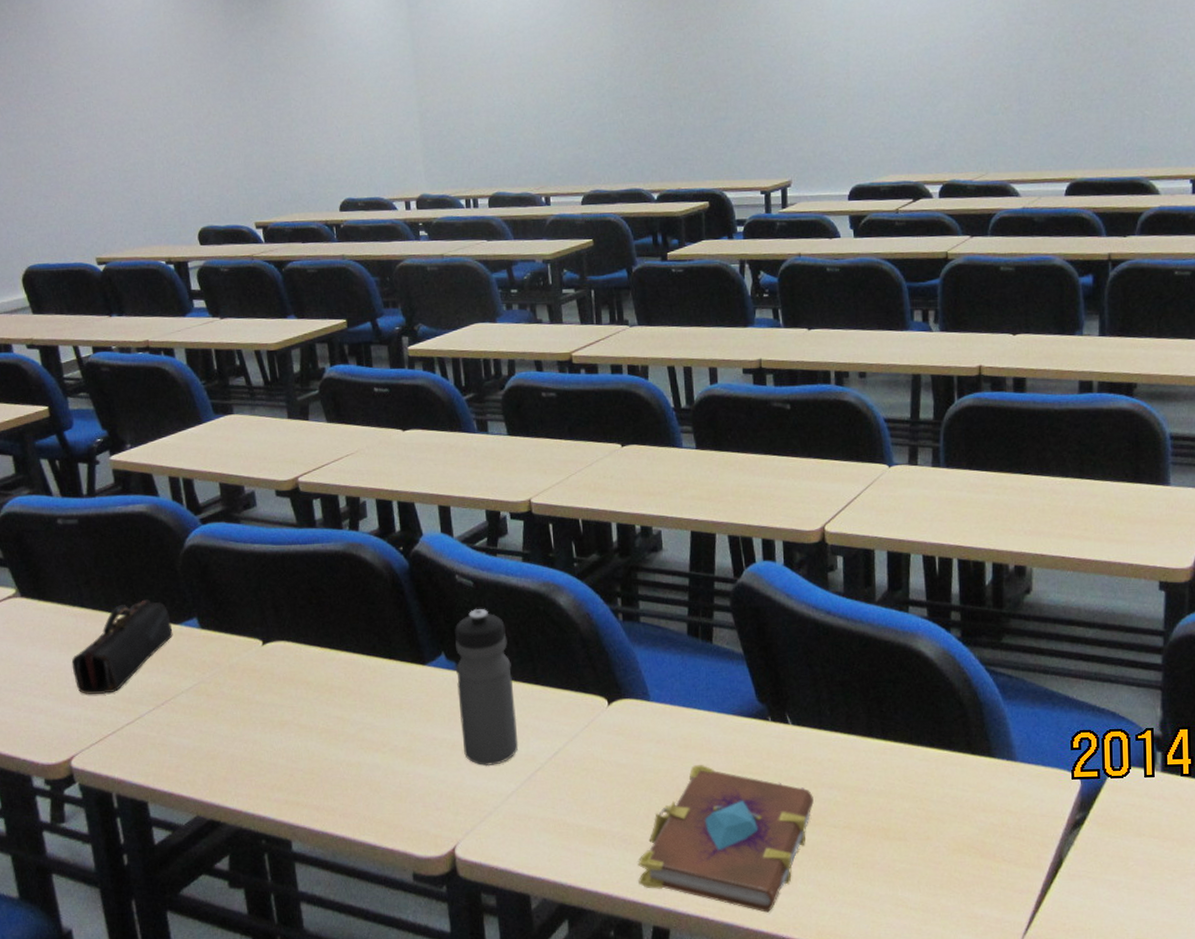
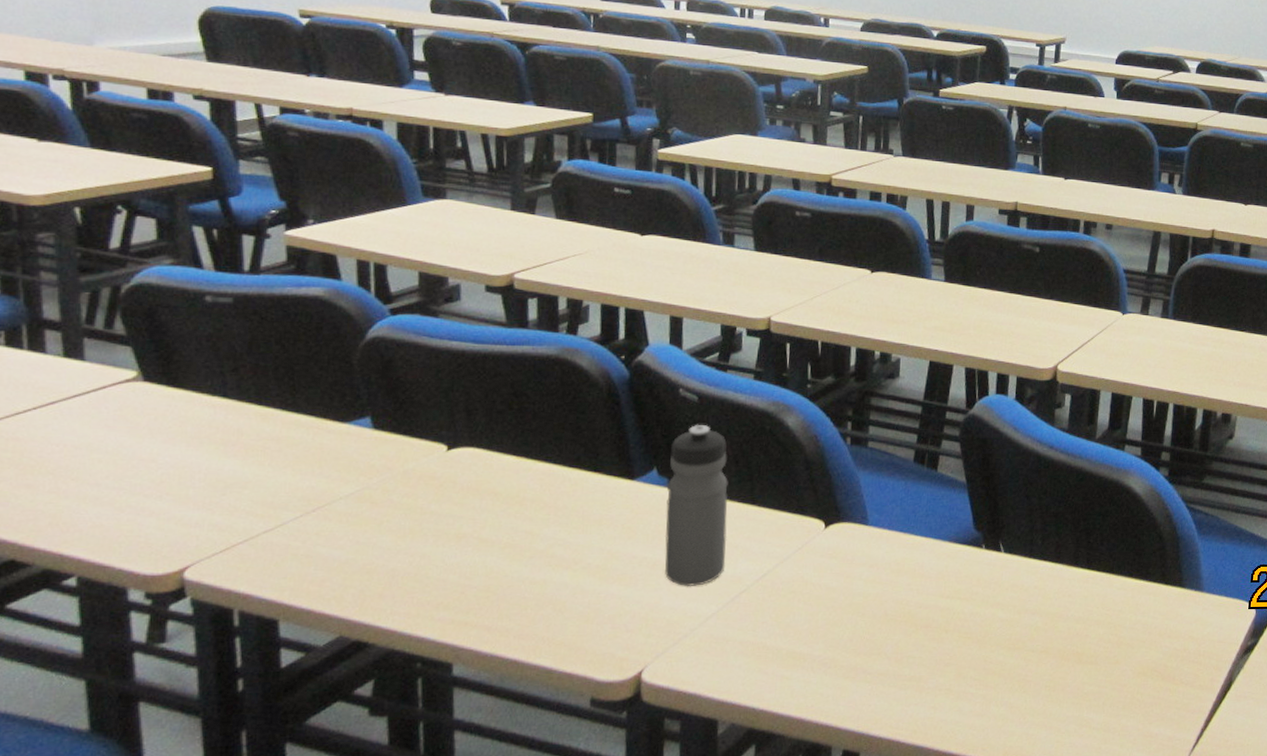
pencil case: present [71,599,173,694] -> none [200,393,338,496]
book: present [637,765,814,913] -> none [834,590,1016,735]

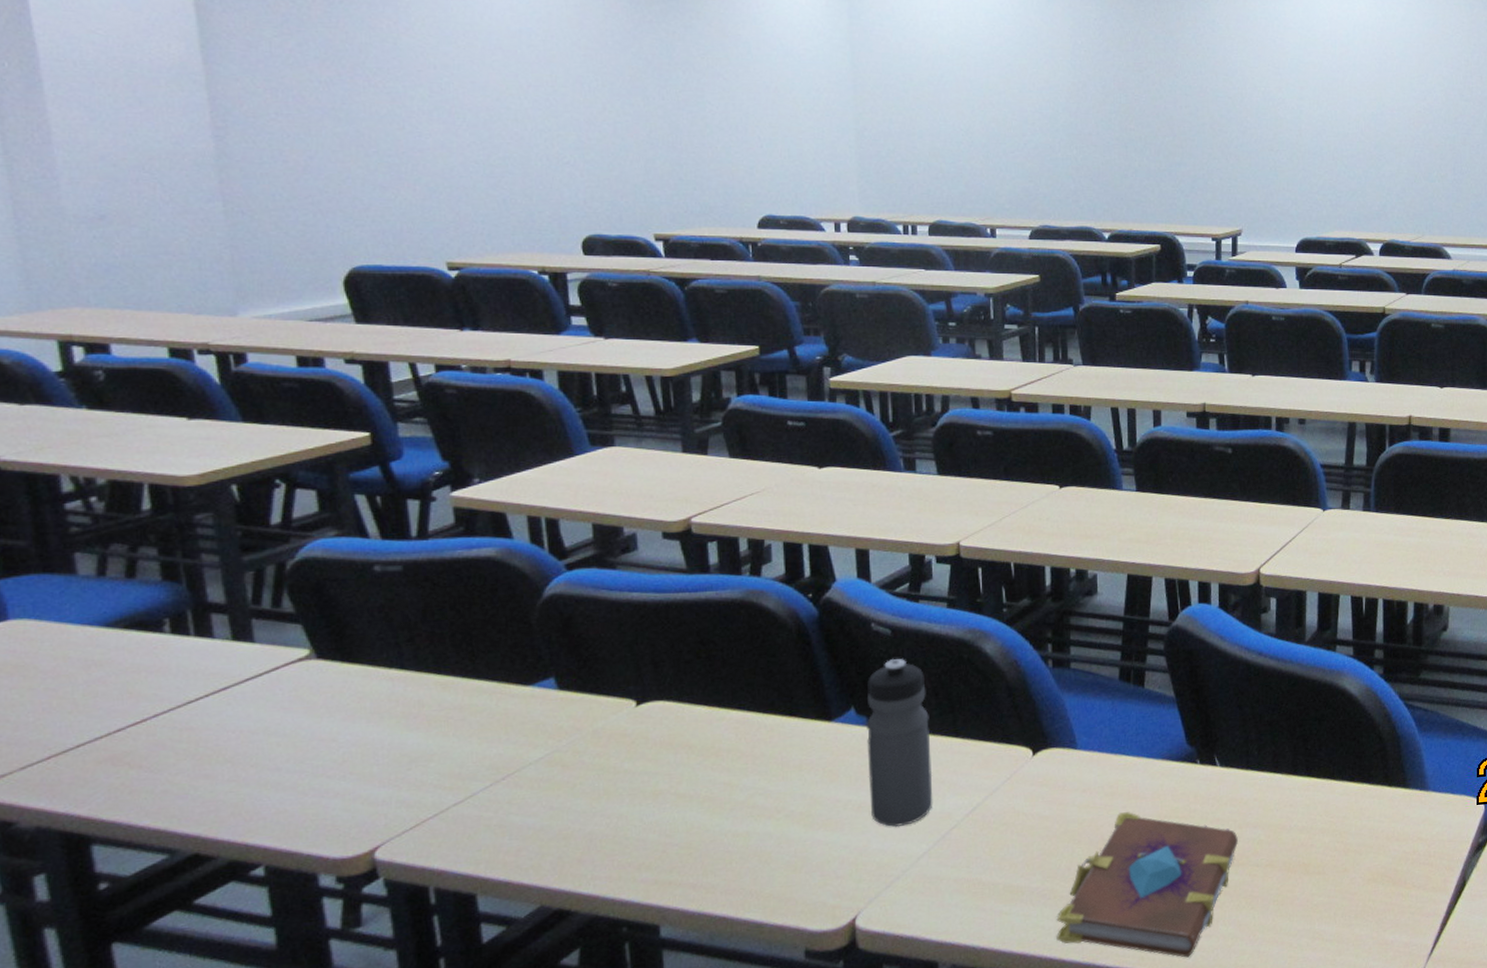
book: none [834,590,1016,735] -> present [1056,812,1238,958]

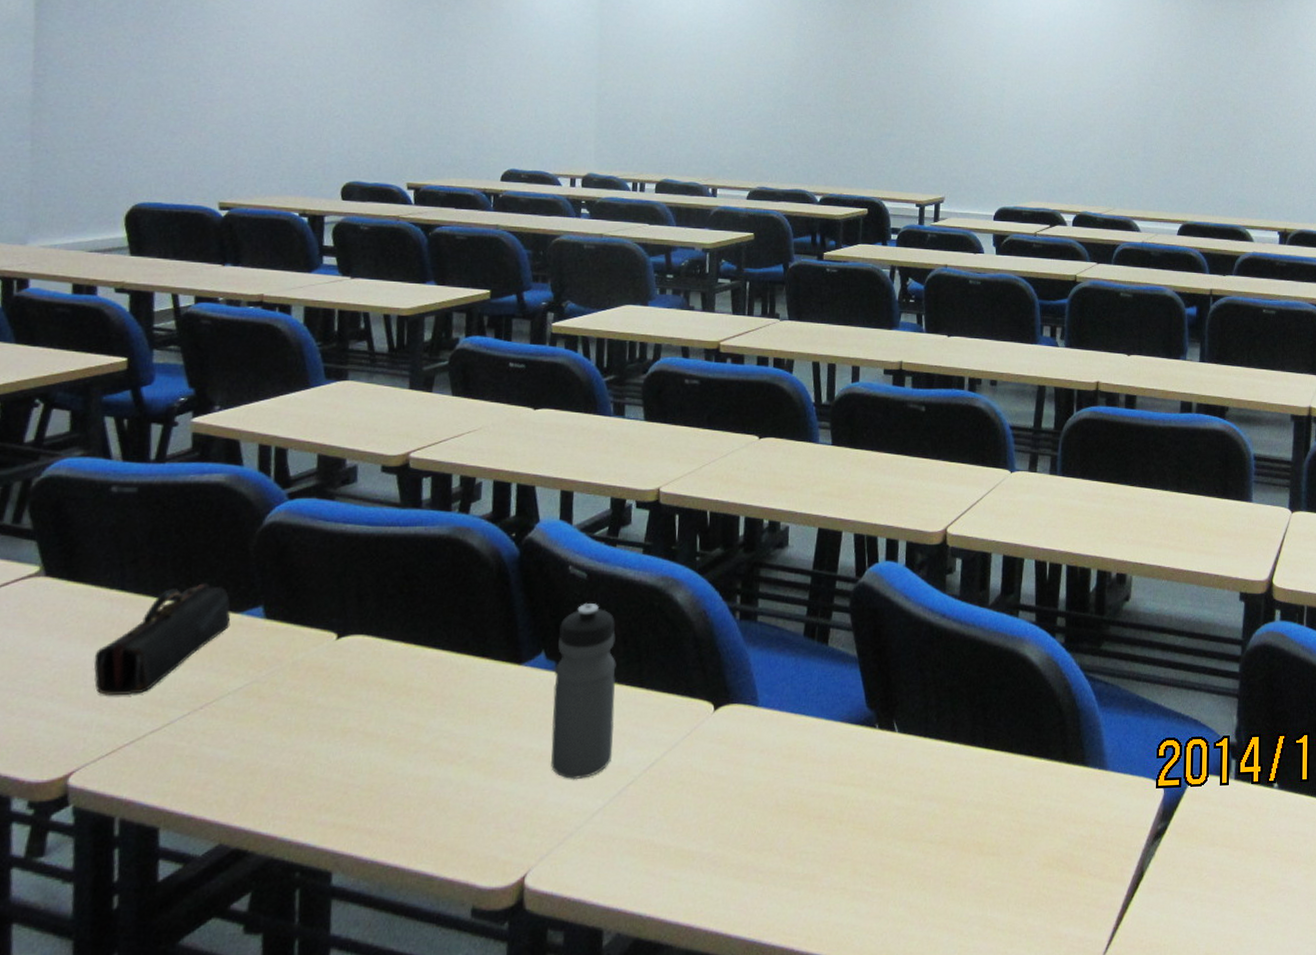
pencil case: none [383,658,522,772] -> present [93,583,231,695]
book: present [1056,812,1238,958] -> none [724,776,913,940]

